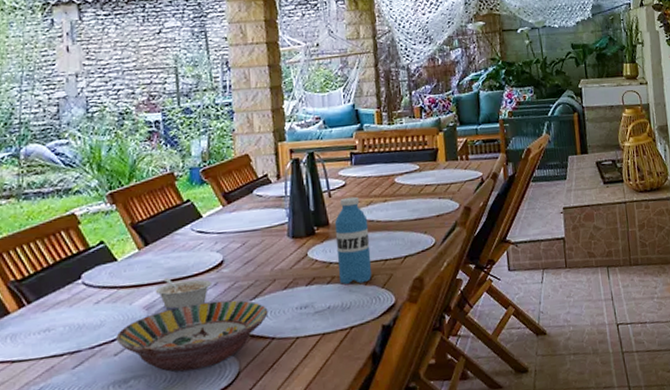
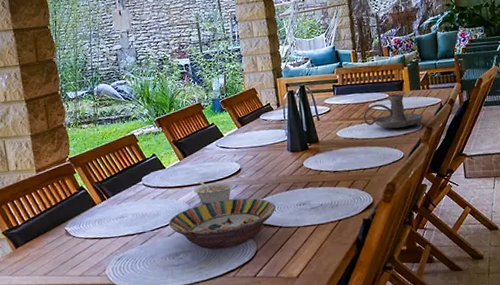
water bottle: present [334,196,372,285] -> none [323,119,354,188]
candle holder: none [386,165,461,209] -> present [362,94,423,129]

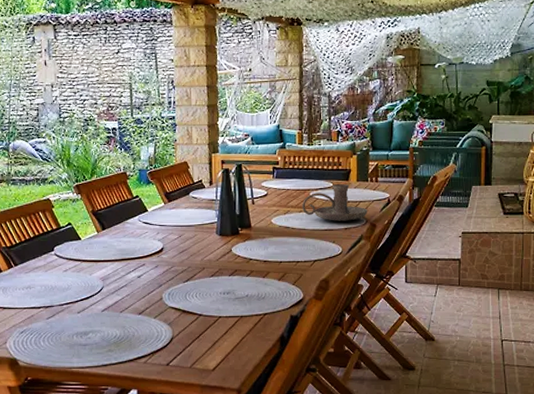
serving bowl: present [168,198,276,249] -> none [79,280,197,332]
legume: present [193,180,234,205] -> none [109,257,154,283]

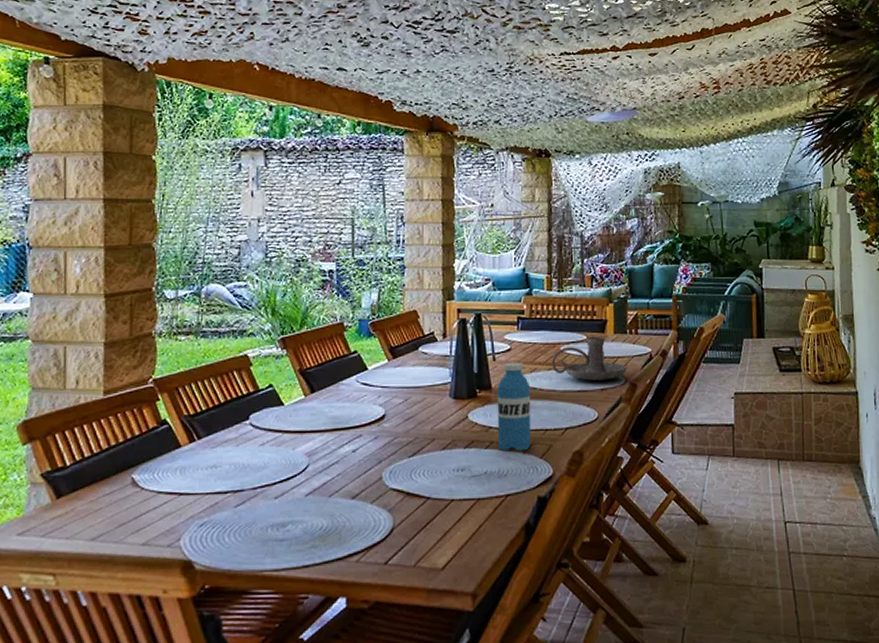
water bottle: none [256,205,285,279] -> present [497,362,532,452]

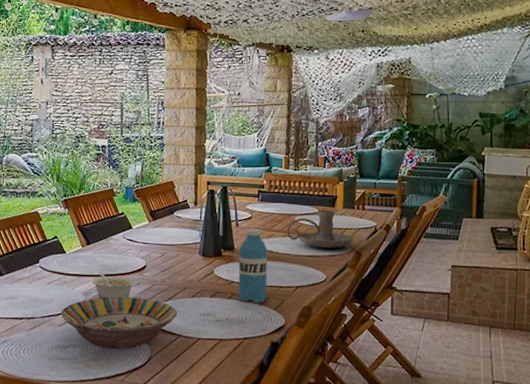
serving bowl: none [278,454,425,522] -> present [61,297,177,349]
legume: none [317,426,373,459] -> present [92,272,136,299]

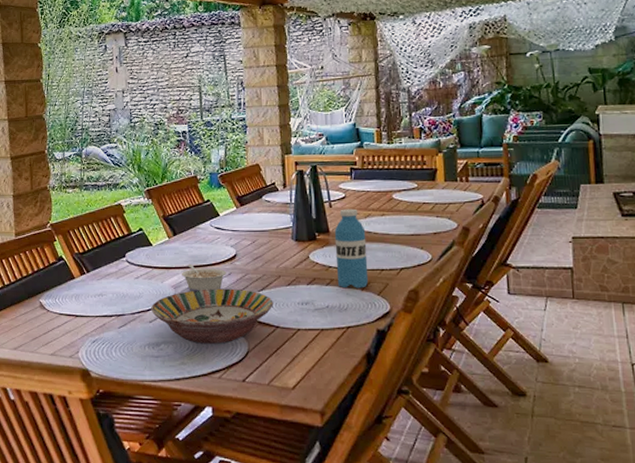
candle holder: present [286,210,353,248] -> none [383,185,459,225]

